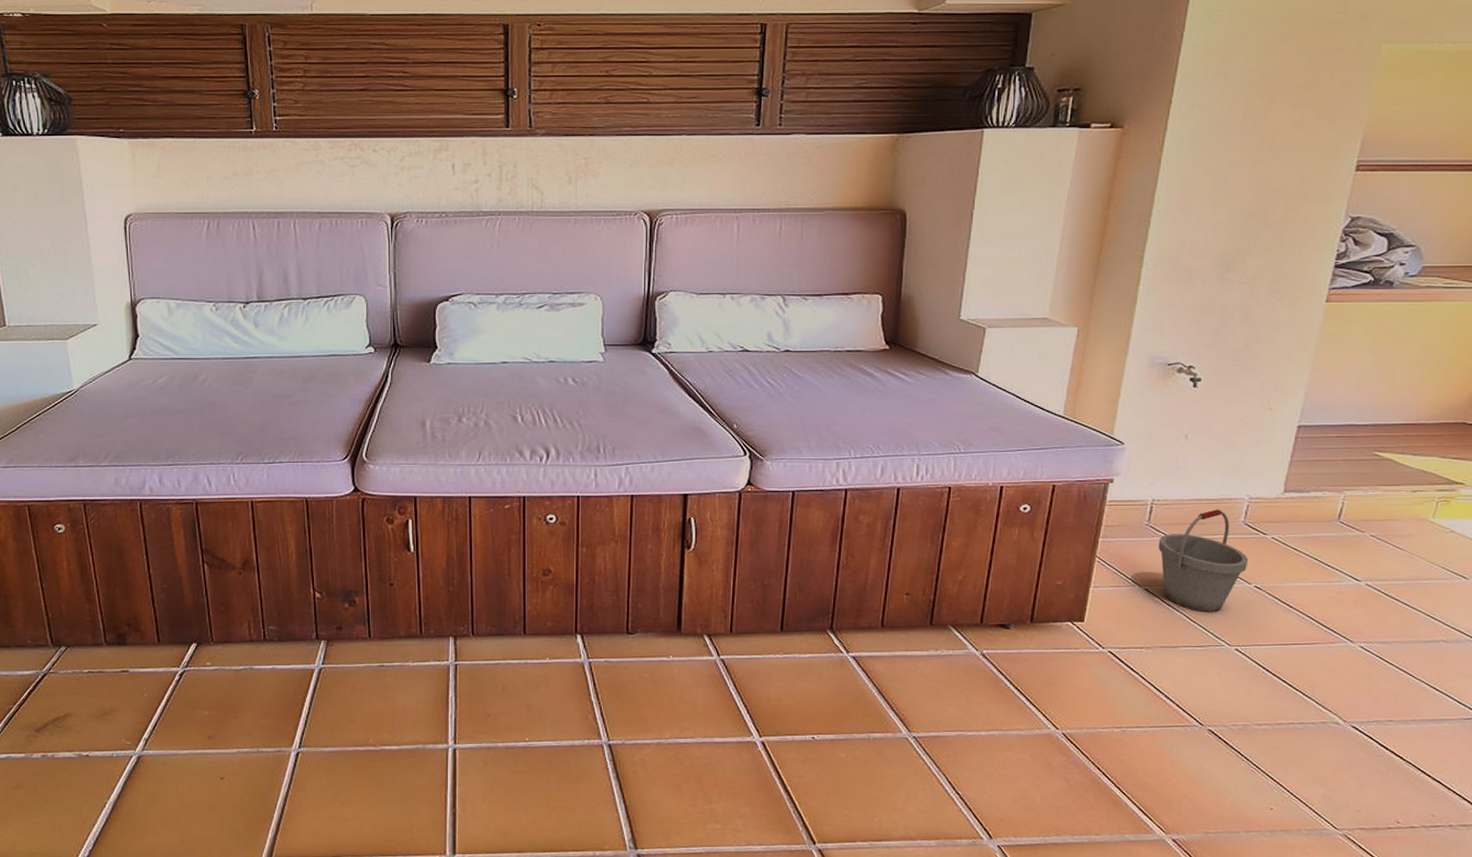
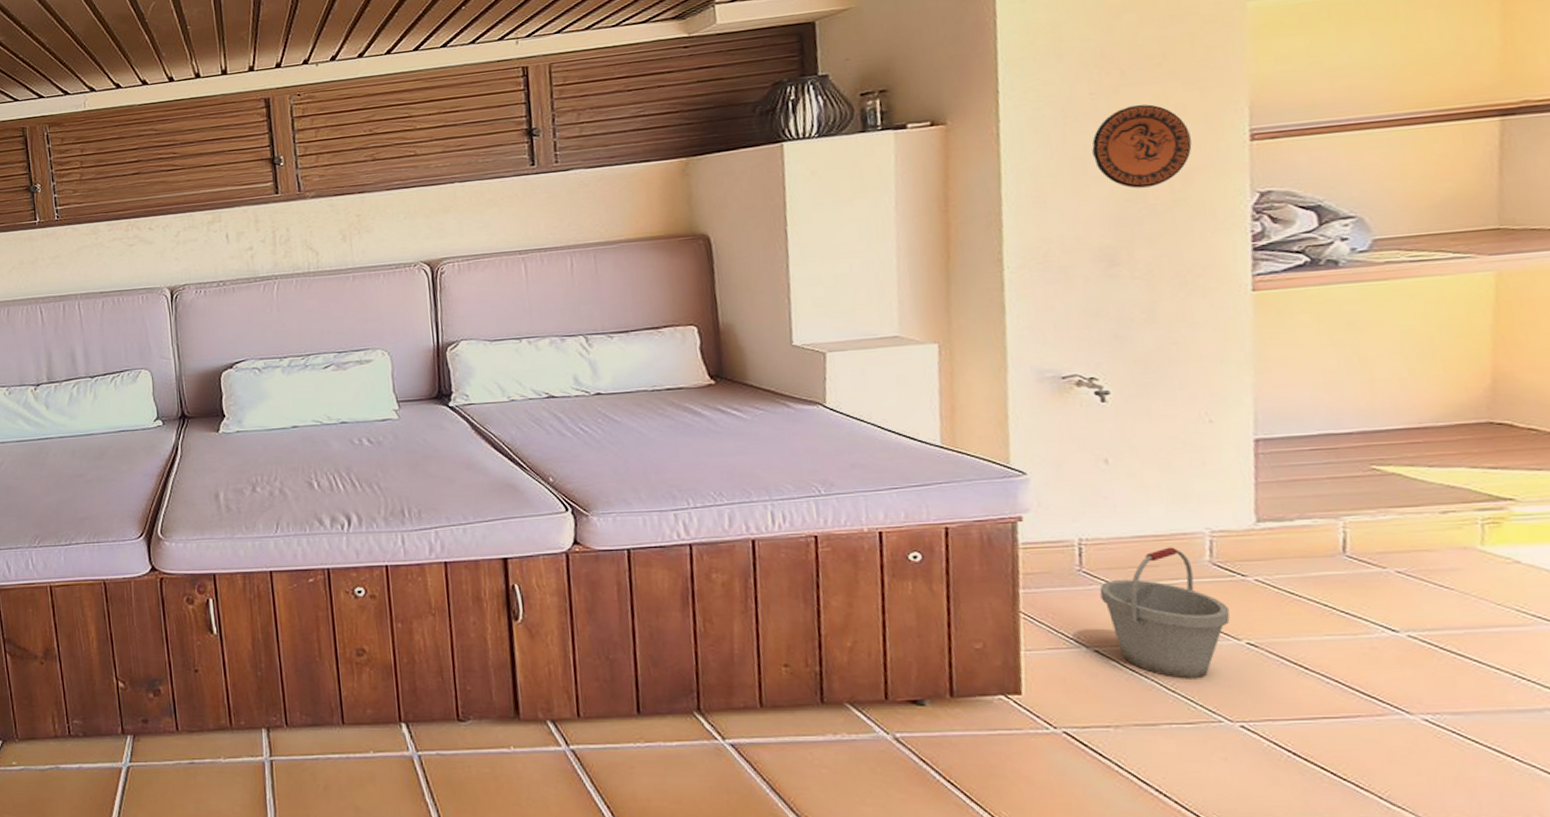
decorative plate: none [1234,129,1312,204] -> present [1092,104,1192,189]

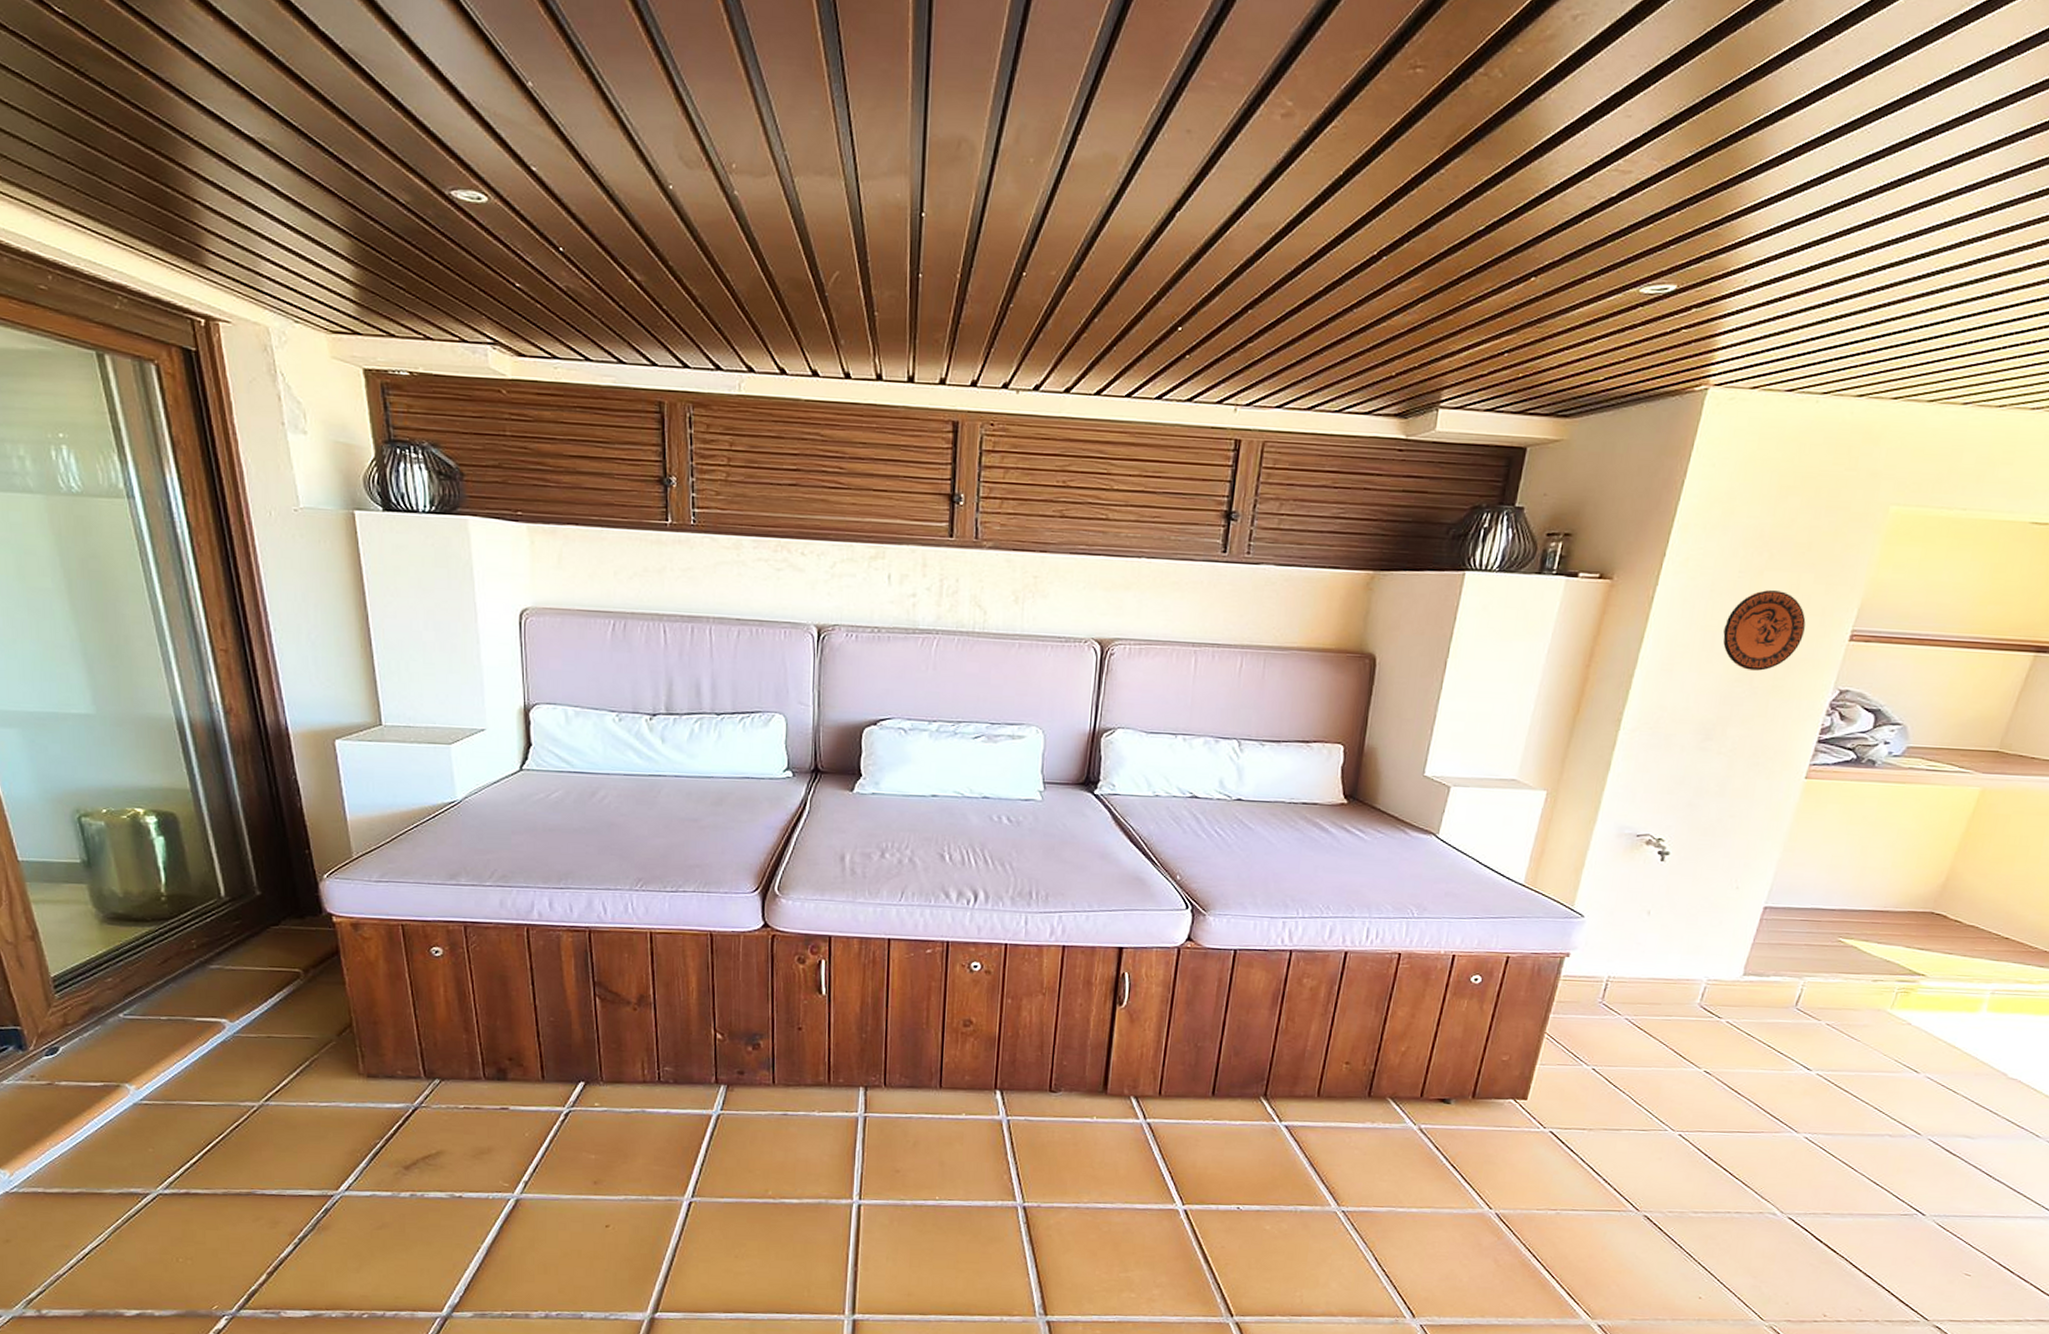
bucket: present [1099,547,1230,679] -> none [1610,989,1701,1097]

